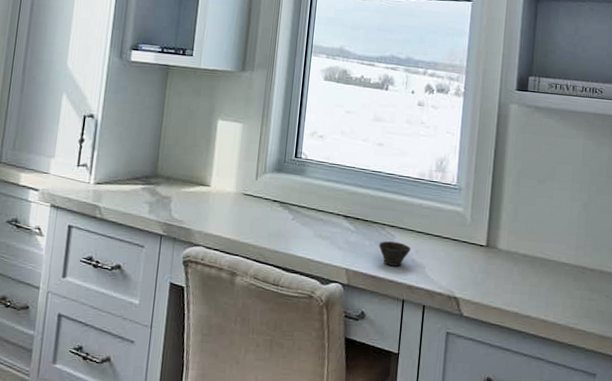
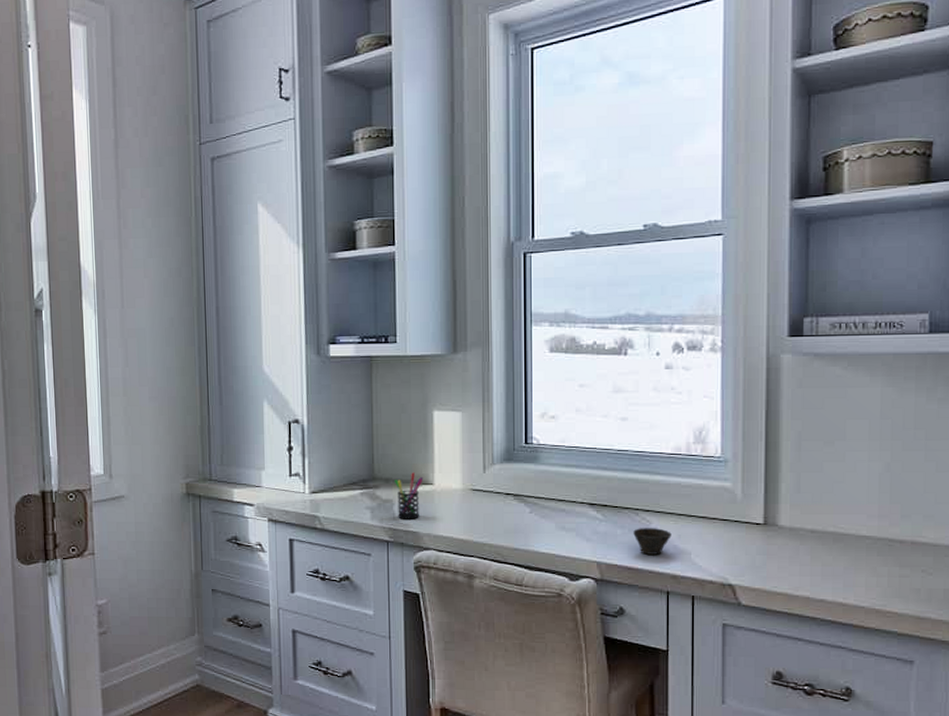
pen holder: none [174,173,202,217] -> present [394,472,424,519]

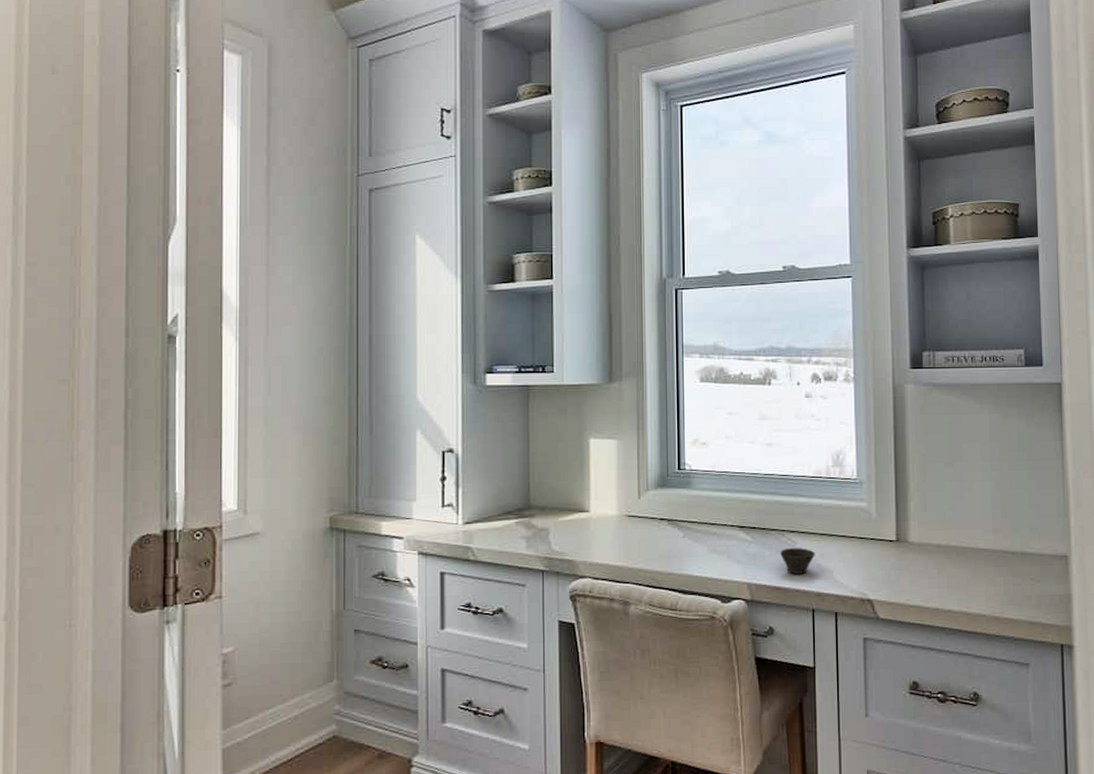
pen holder: present [394,472,424,519] -> none [550,500,580,548]

